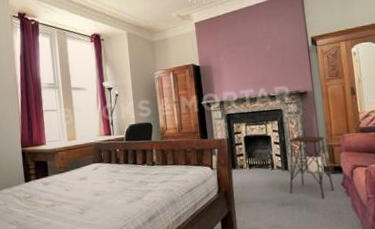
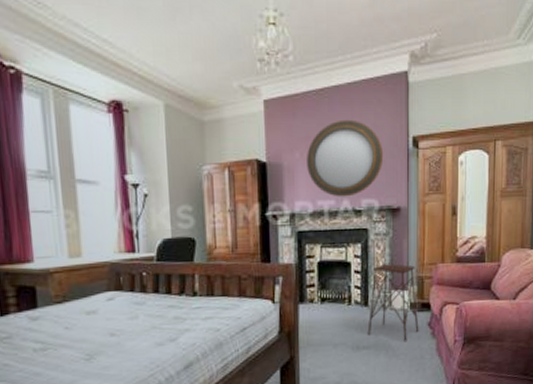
home mirror: none [229,29,289,87] -> present [307,119,384,197]

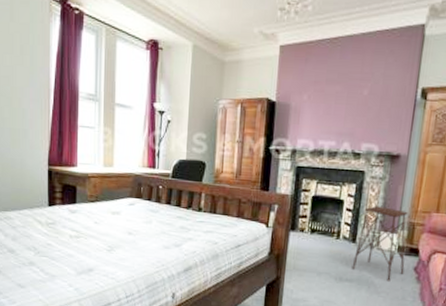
home mirror: present [307,119,384,197] -> none [312,67,390,140]

